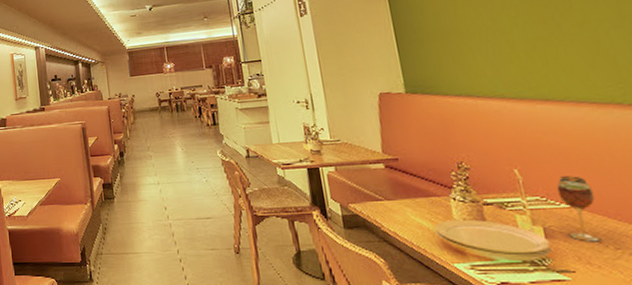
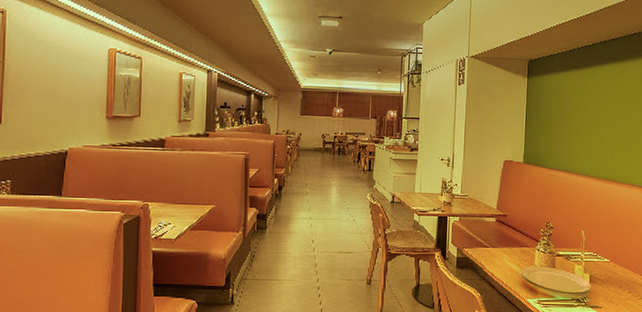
wineglass: present [556,176,601,242] -> none [604,239,626,287]

